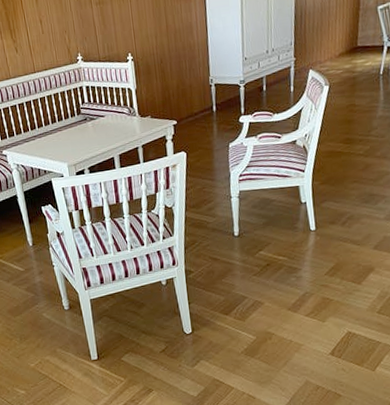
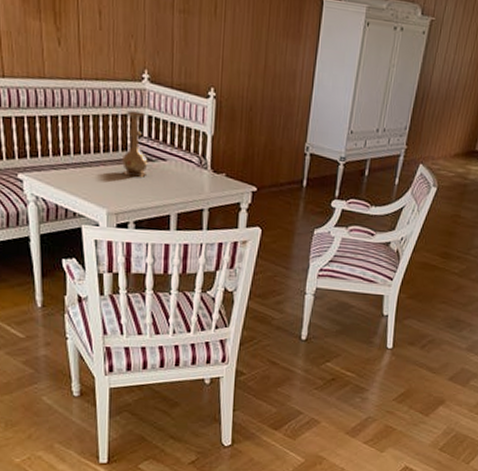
vase: none [69,85,93,135] -> present [121,110,148,178]

